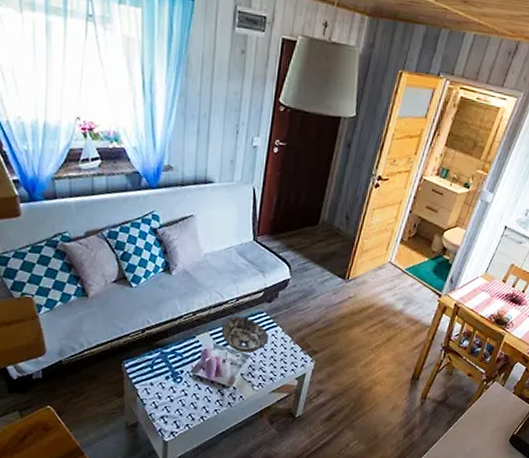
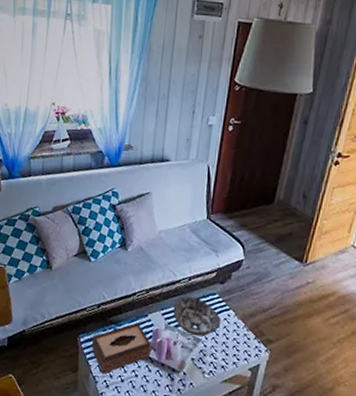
tissue box: none [137,344,200,396] -> present [91,322,151,374]

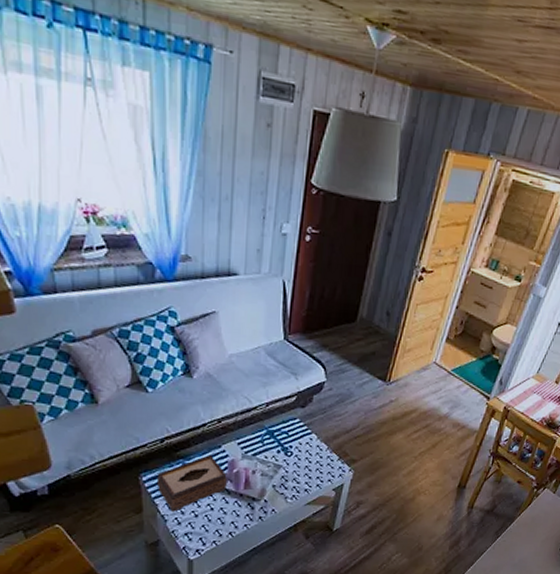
bowl: present [173,296,221,337] -> none [250,422,303,463]

